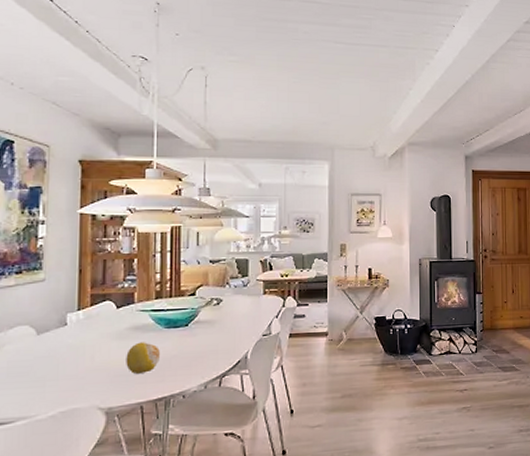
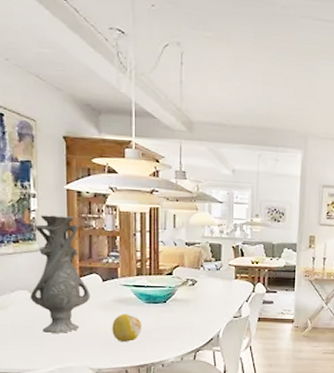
vase: none [31,241,102,372] -> present [30,215,90,333]

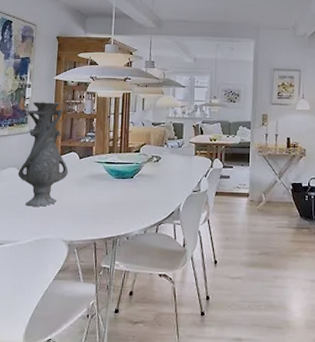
fruit: present [112,314,143,342] -> none [84,188,111,215]

